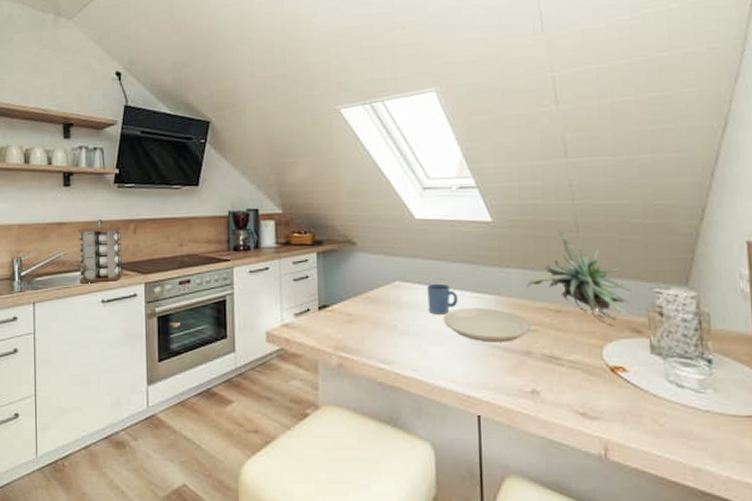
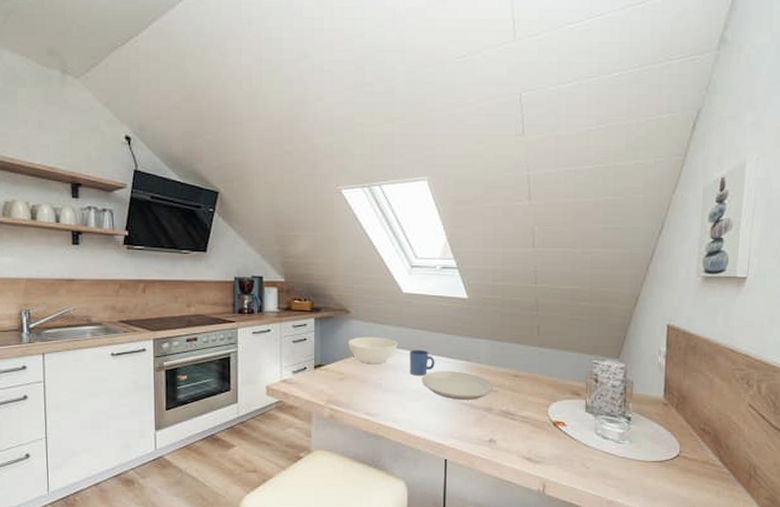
spice rack: present [77,218,122,284] -> none [87,277,132,338]
bowl: none [354,270,414,303] -> present [347,337,399,365]
plant: present [527,231,633,327] -> none [492,309,576,390]

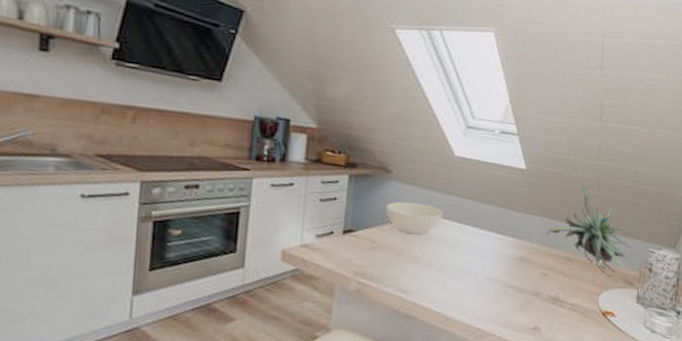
mug: present [409,349,435,377] -> none [453,221,483,253]
plate: present [421,371,494,400] -> none [466,247,545,283]
plant: none [492,309,576,390] -> present [546,187,632,277]

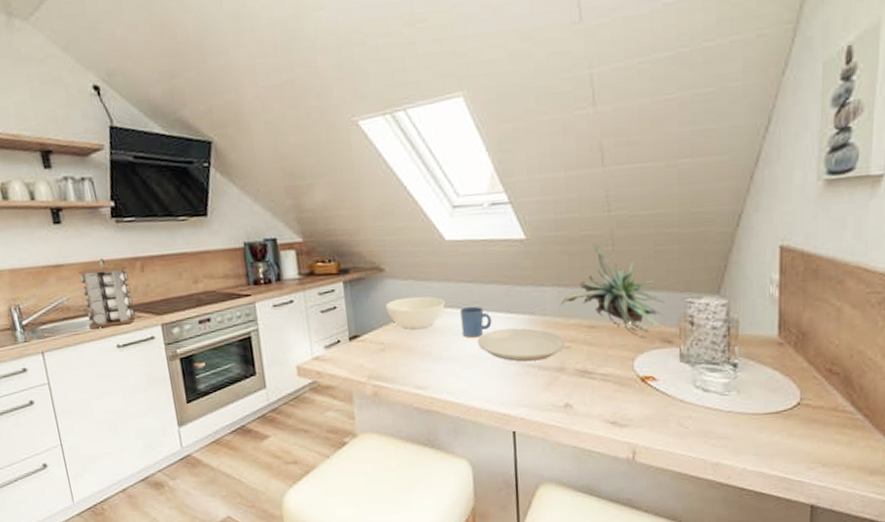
spice rack: none [51,98,116,175] -> present [78,258,136,329]
mug: none [453,221,483,253] -> present [460,306,492,339]
plate: none [466,247,545,283] -> present [477,328,566,362]

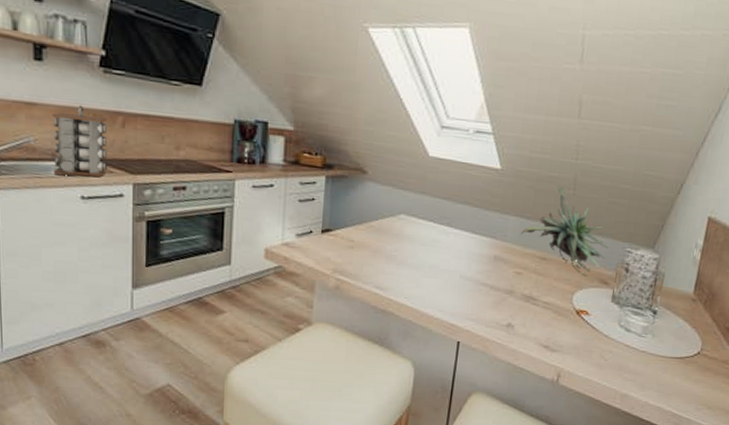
bowl: present [385,296,446,330] -> none [361,201,419,234]
mug: present [460,306,492,339] -> none [428,220,458,252]
plate: present [477,328,566,362] -> none [440,246,519,281]

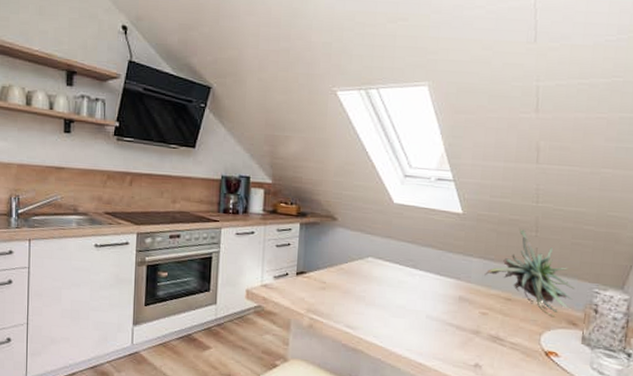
spice rack: present [52,105,107,178] -> none [74,167,118,229]

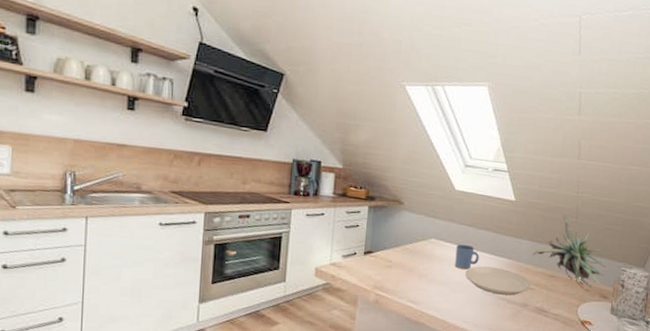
mug: none [395,263,423,293] -> present [454,244,480,270]
plate: none [407,287,484,321] -> present [465,266,531,296]

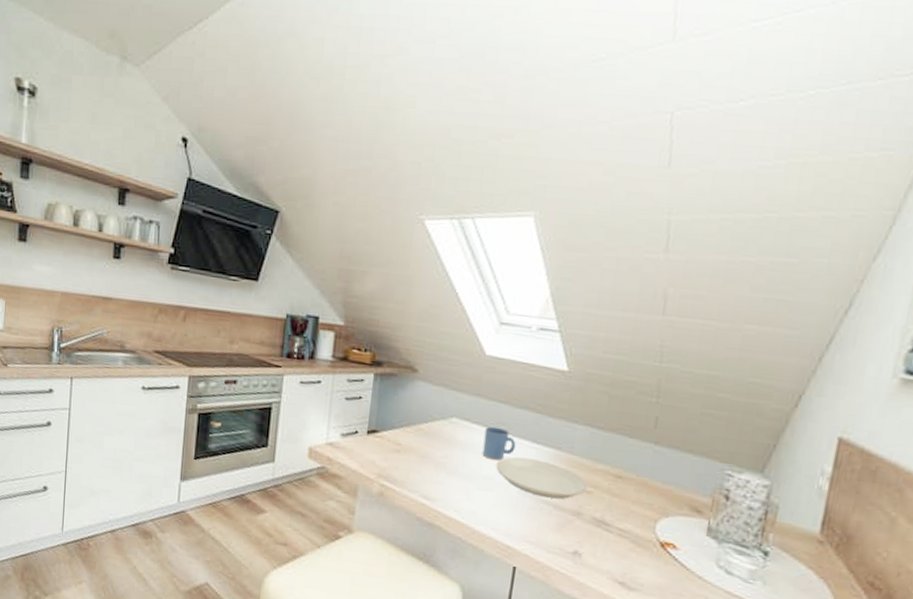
plant: present [533,216,607,292] -> none [591,393,703,502]

